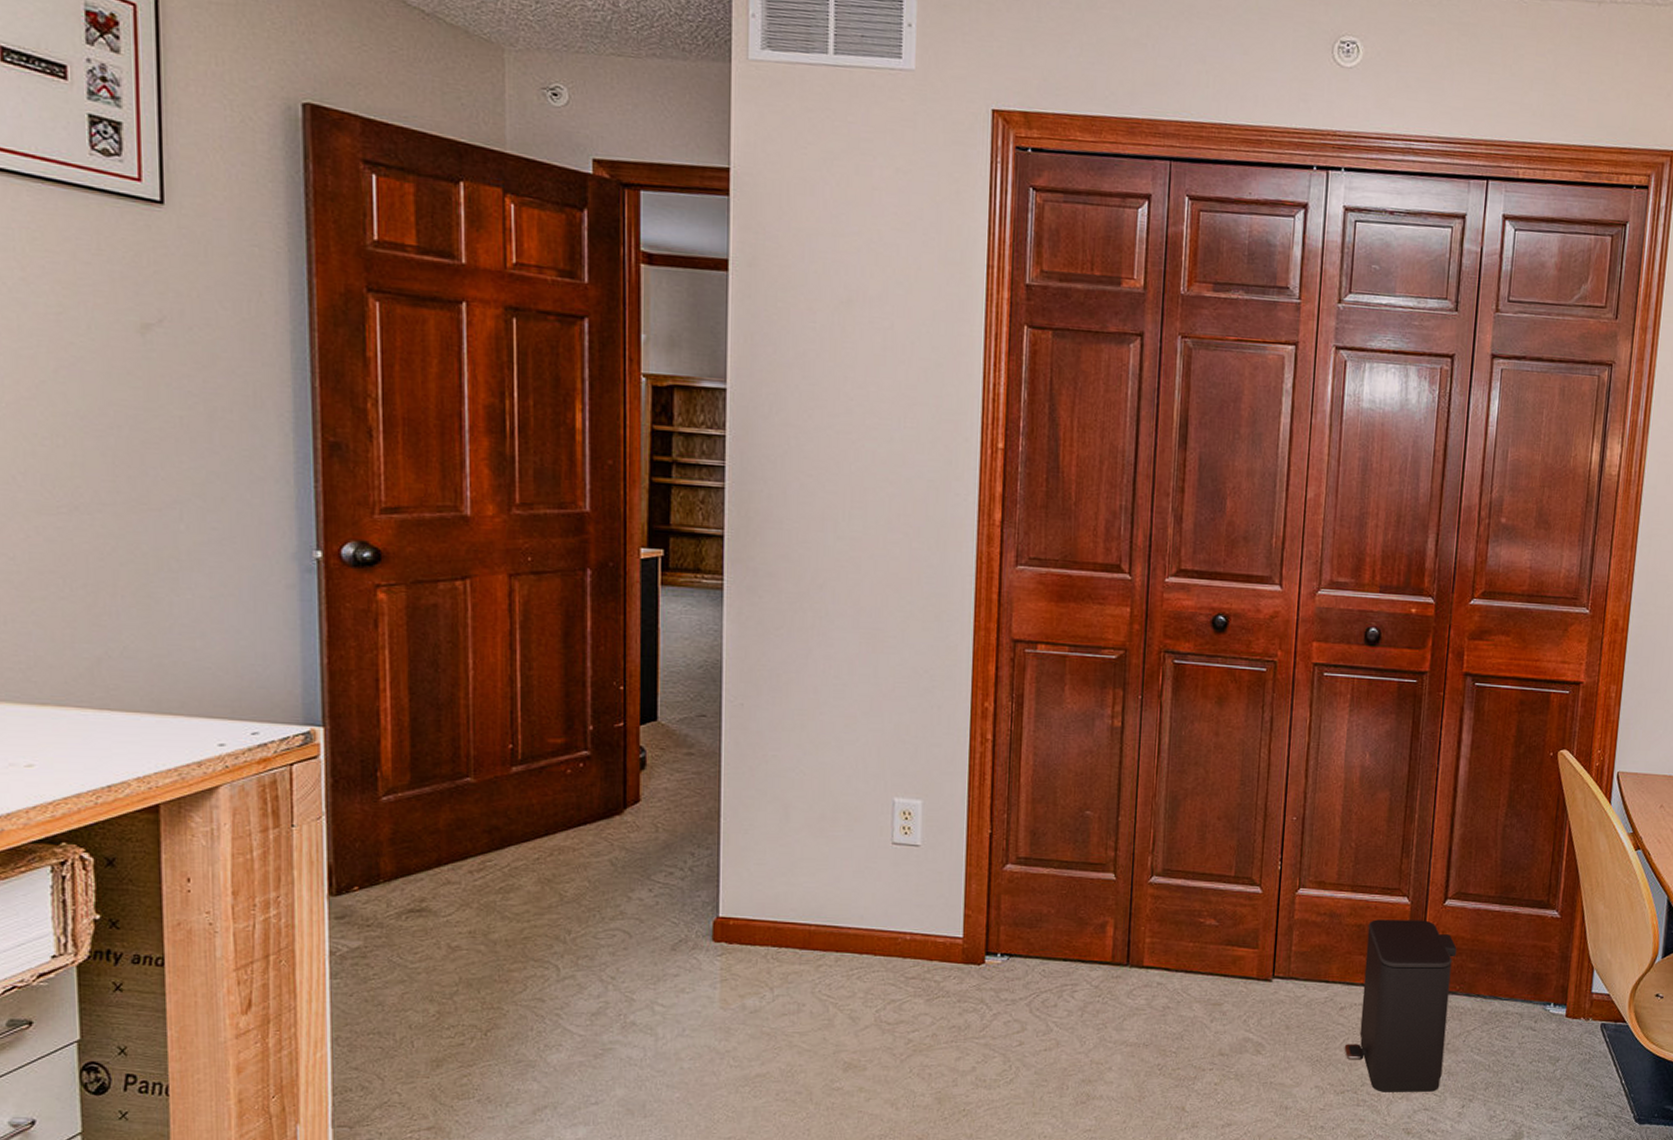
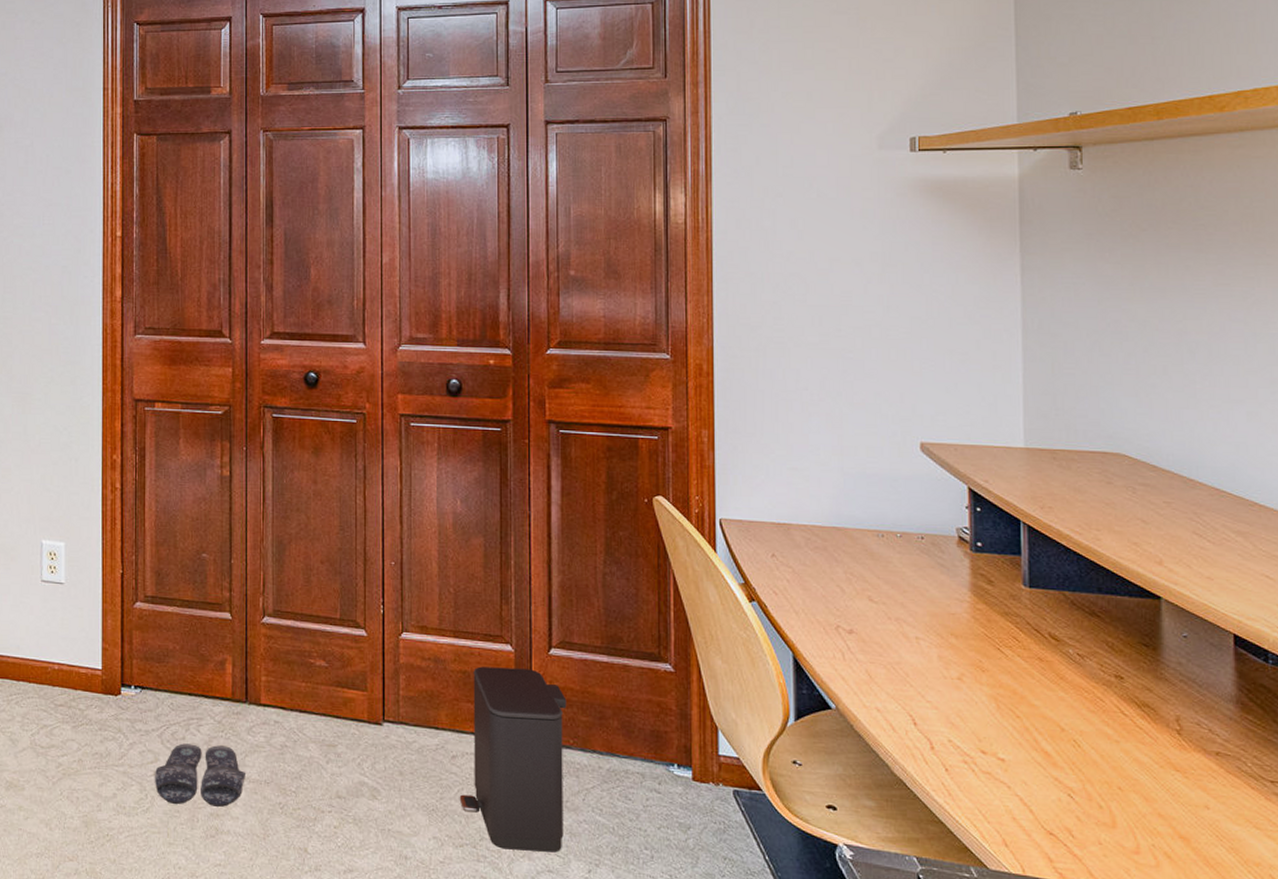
slippers: none [1021,1011,1124,1073] -> present [155,743,247,807]

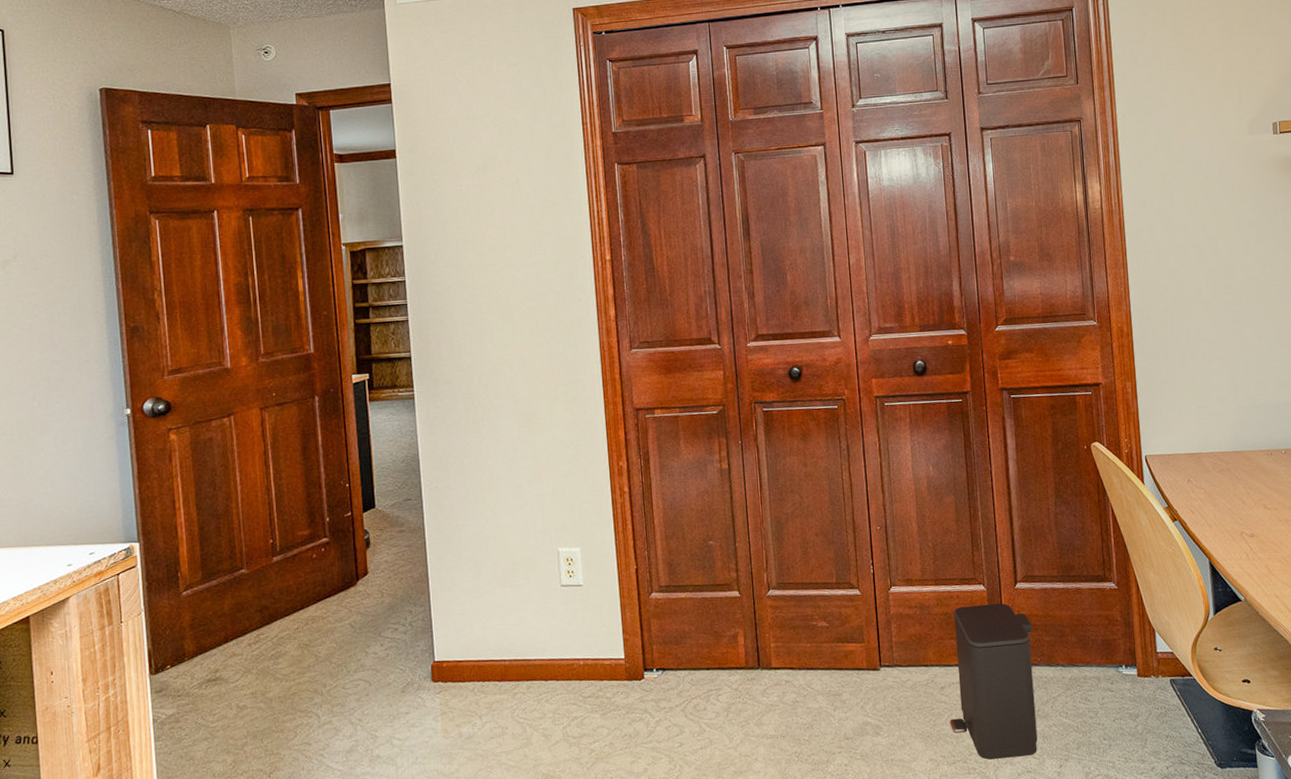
slippers: present [155,743,247,807] -> none [681,710,764,769]

